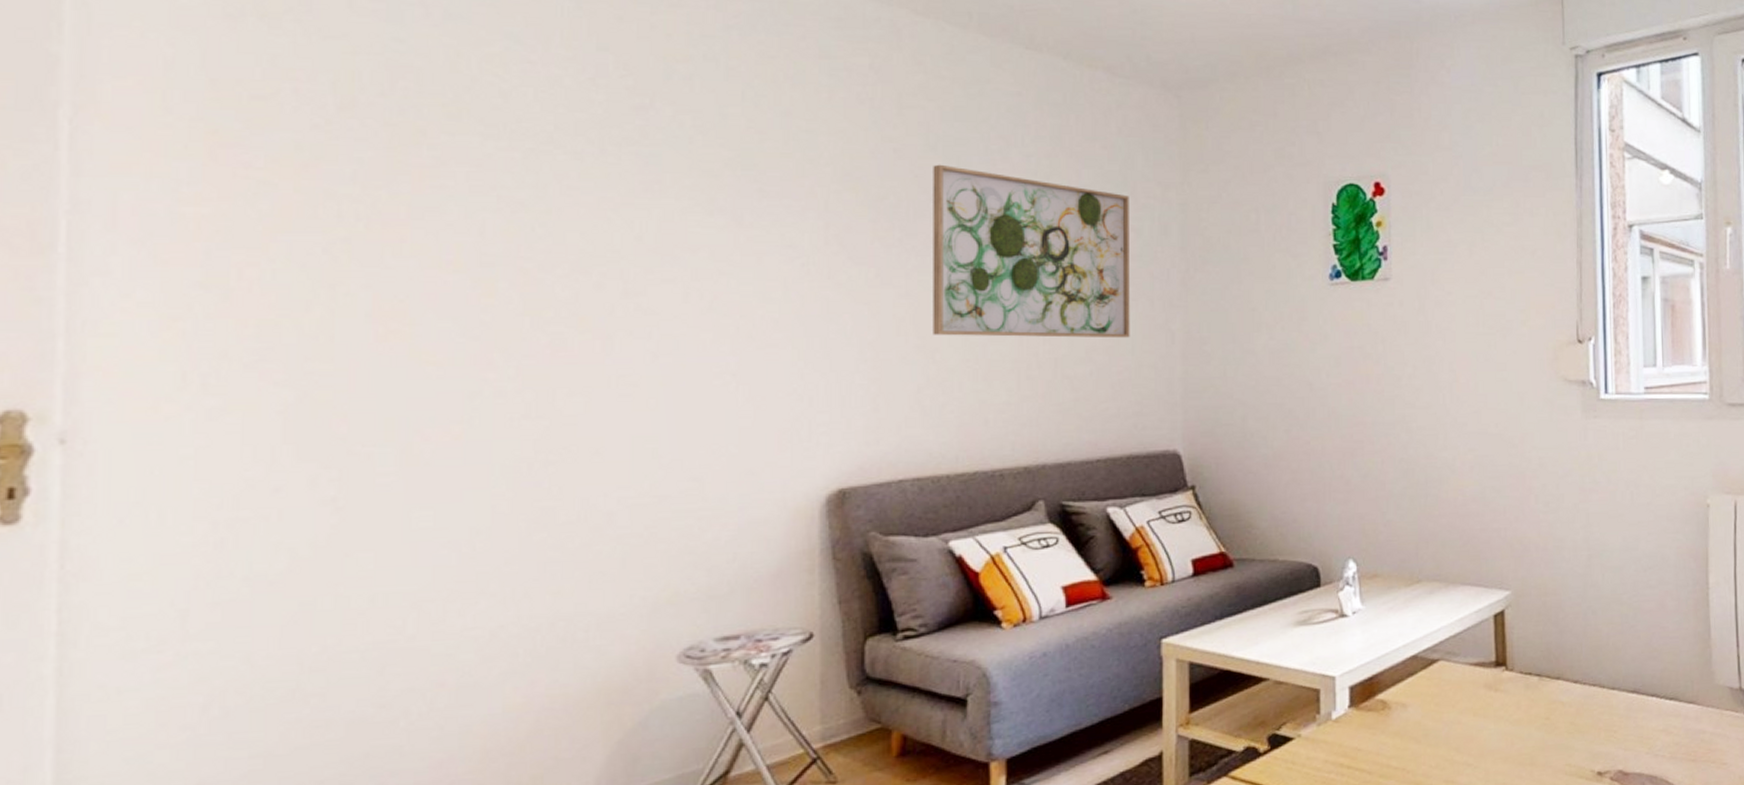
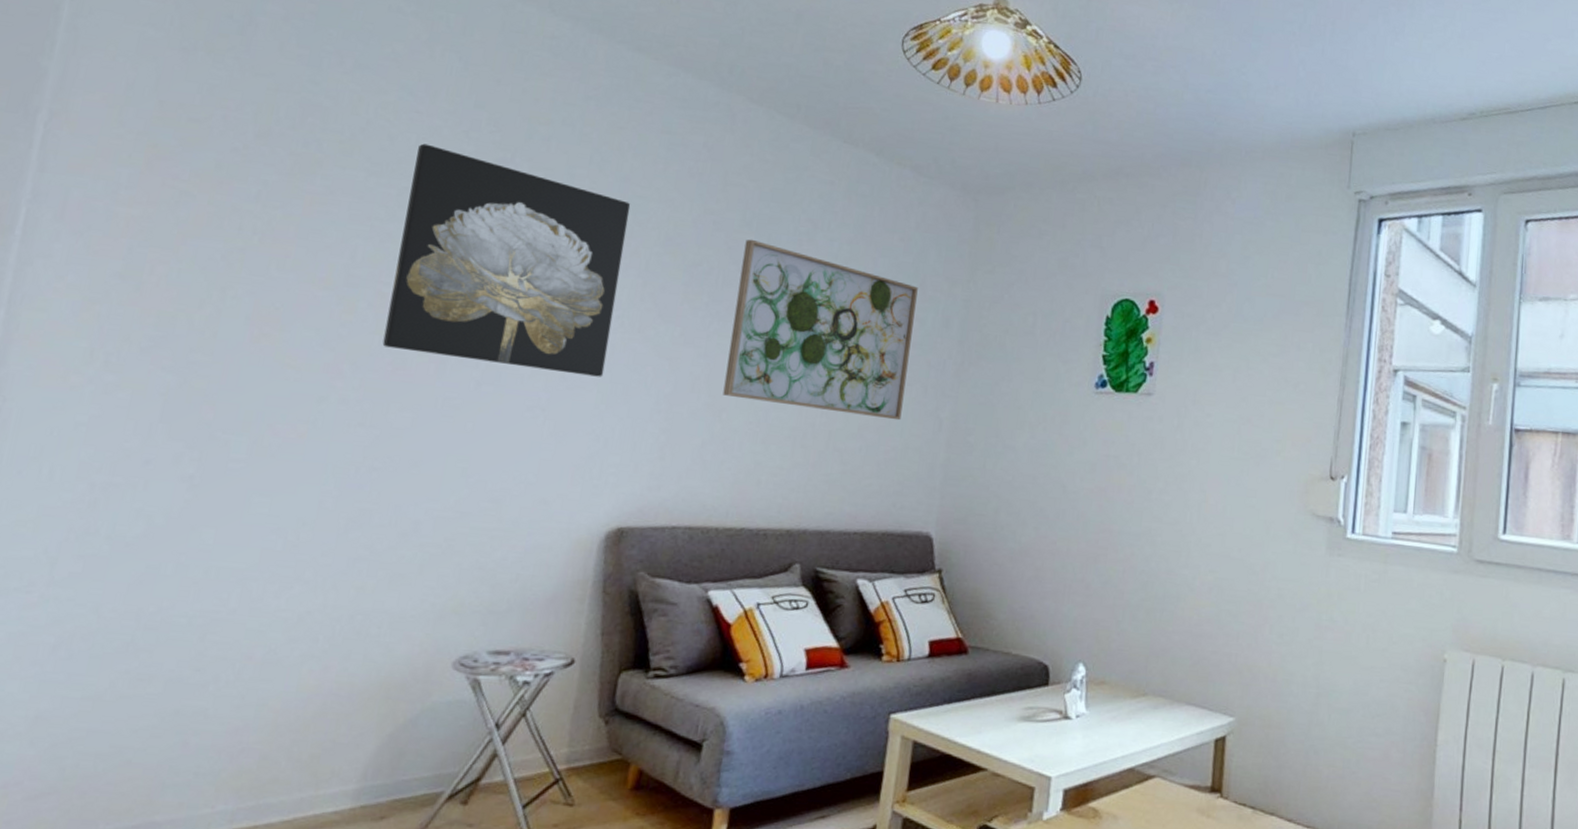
wall art: none [535,97,797,333] -> present [382,143,631,377]

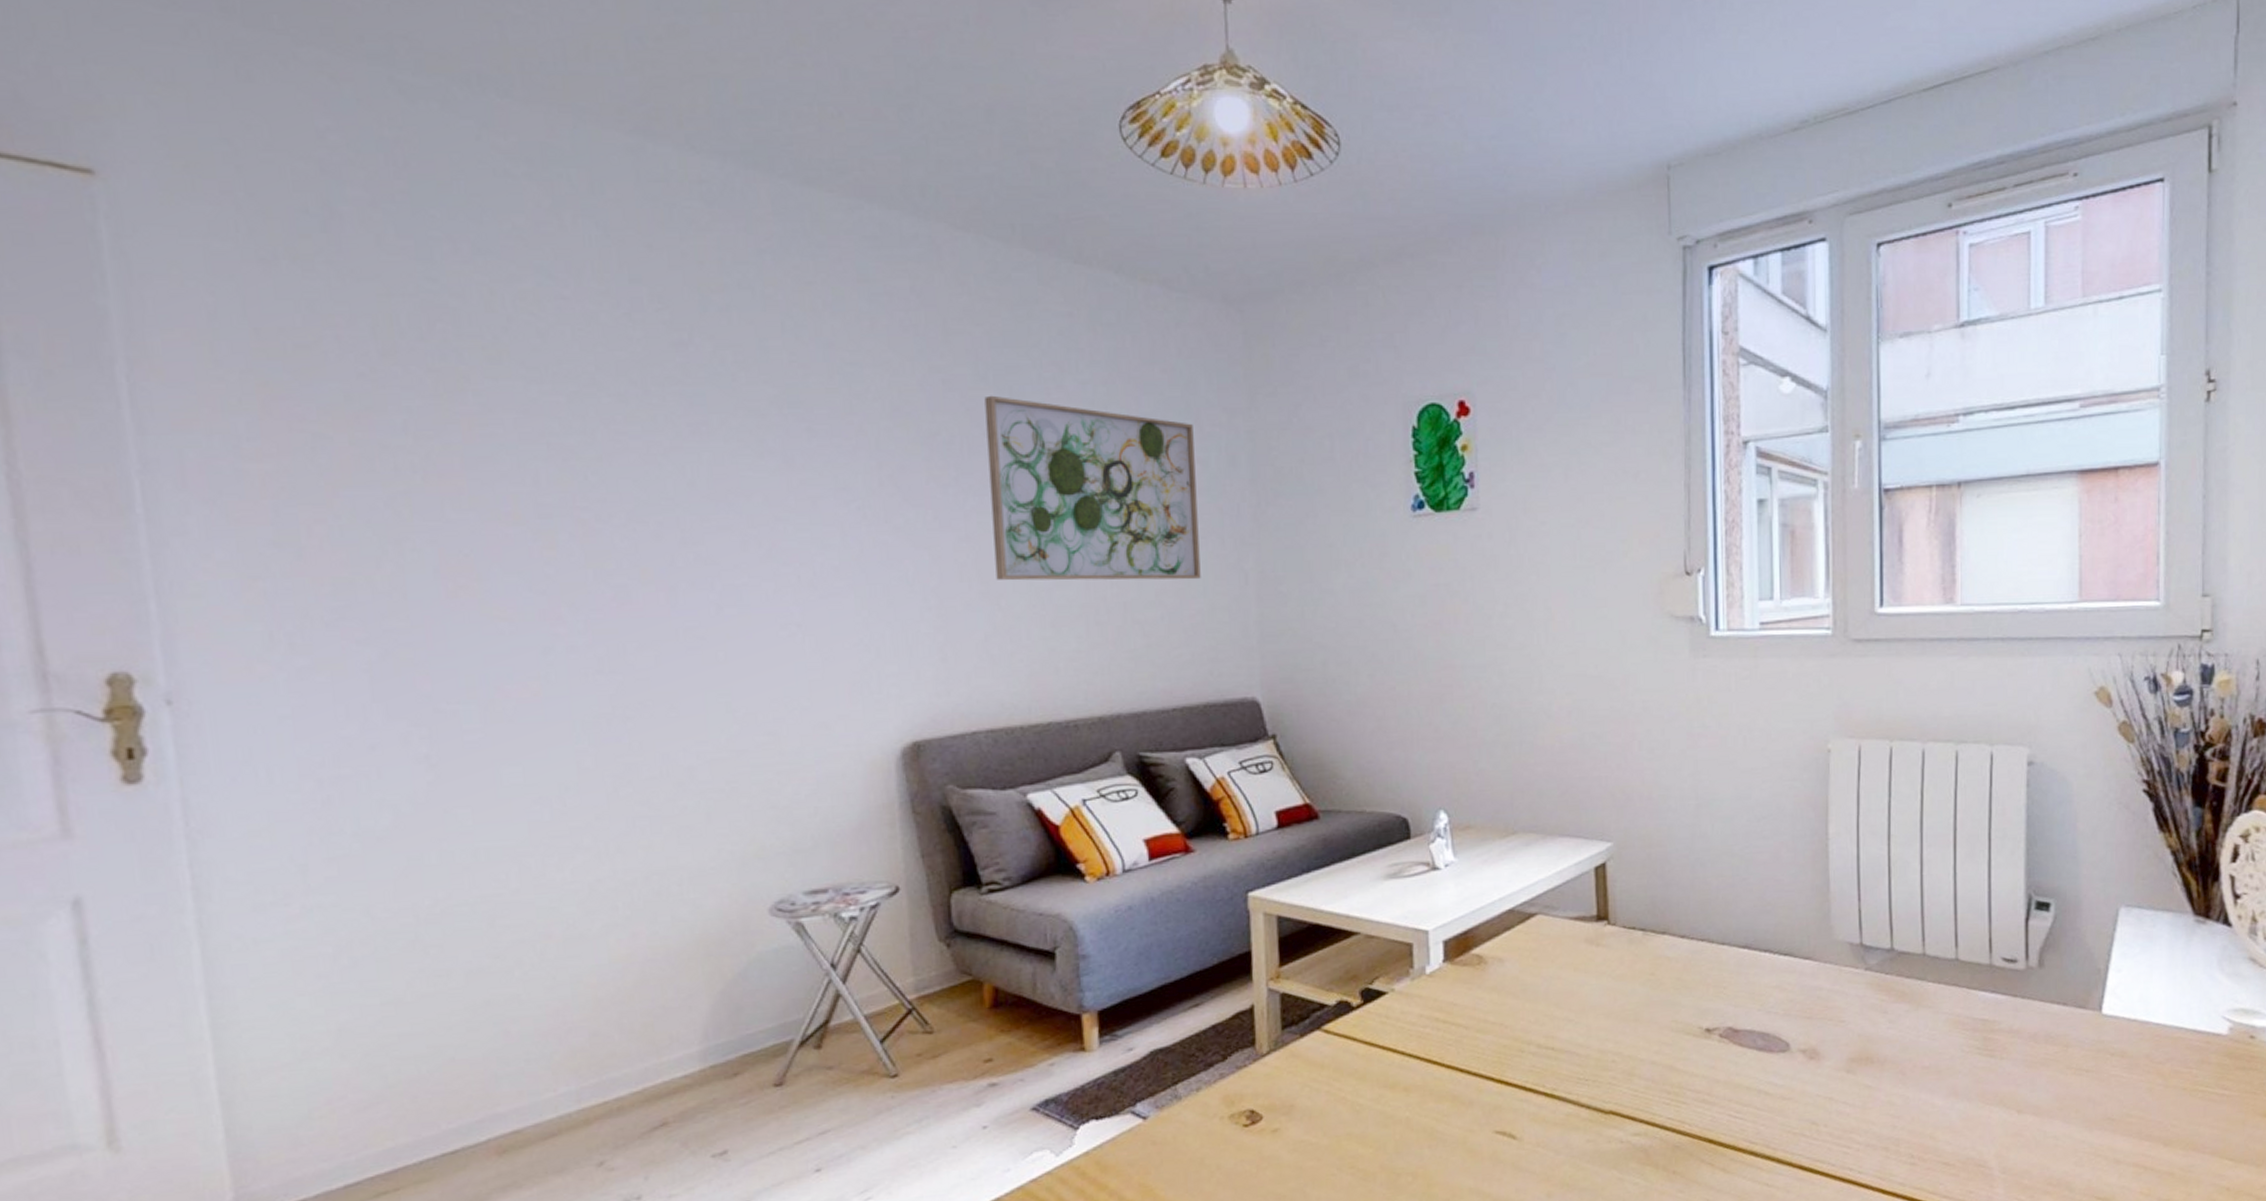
wall art: present [382,143,631,377] -> none [576,335,857,582]

